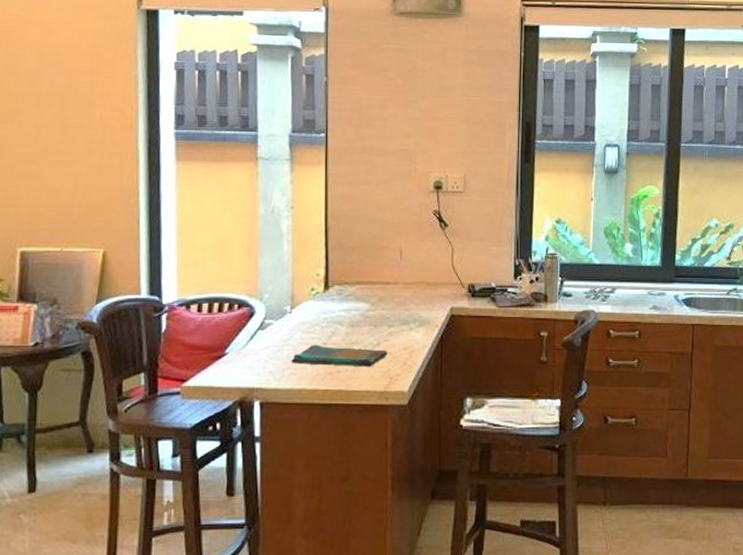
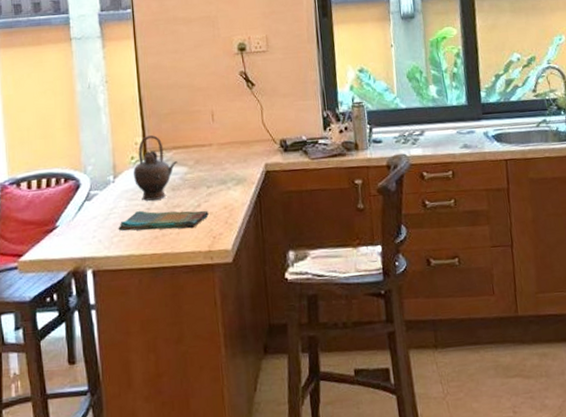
teapot: none [311,268,360,335] -> present [133,135,178,201]

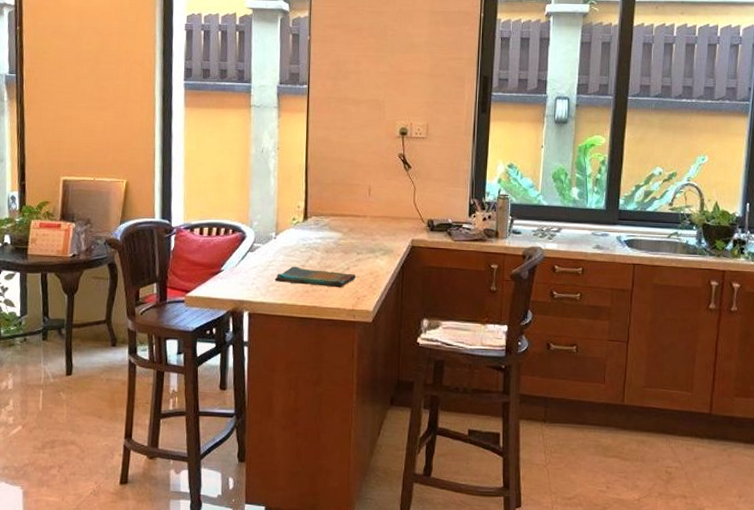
teapot: present [133,135,178,201] -> none [293,201,334,259]

